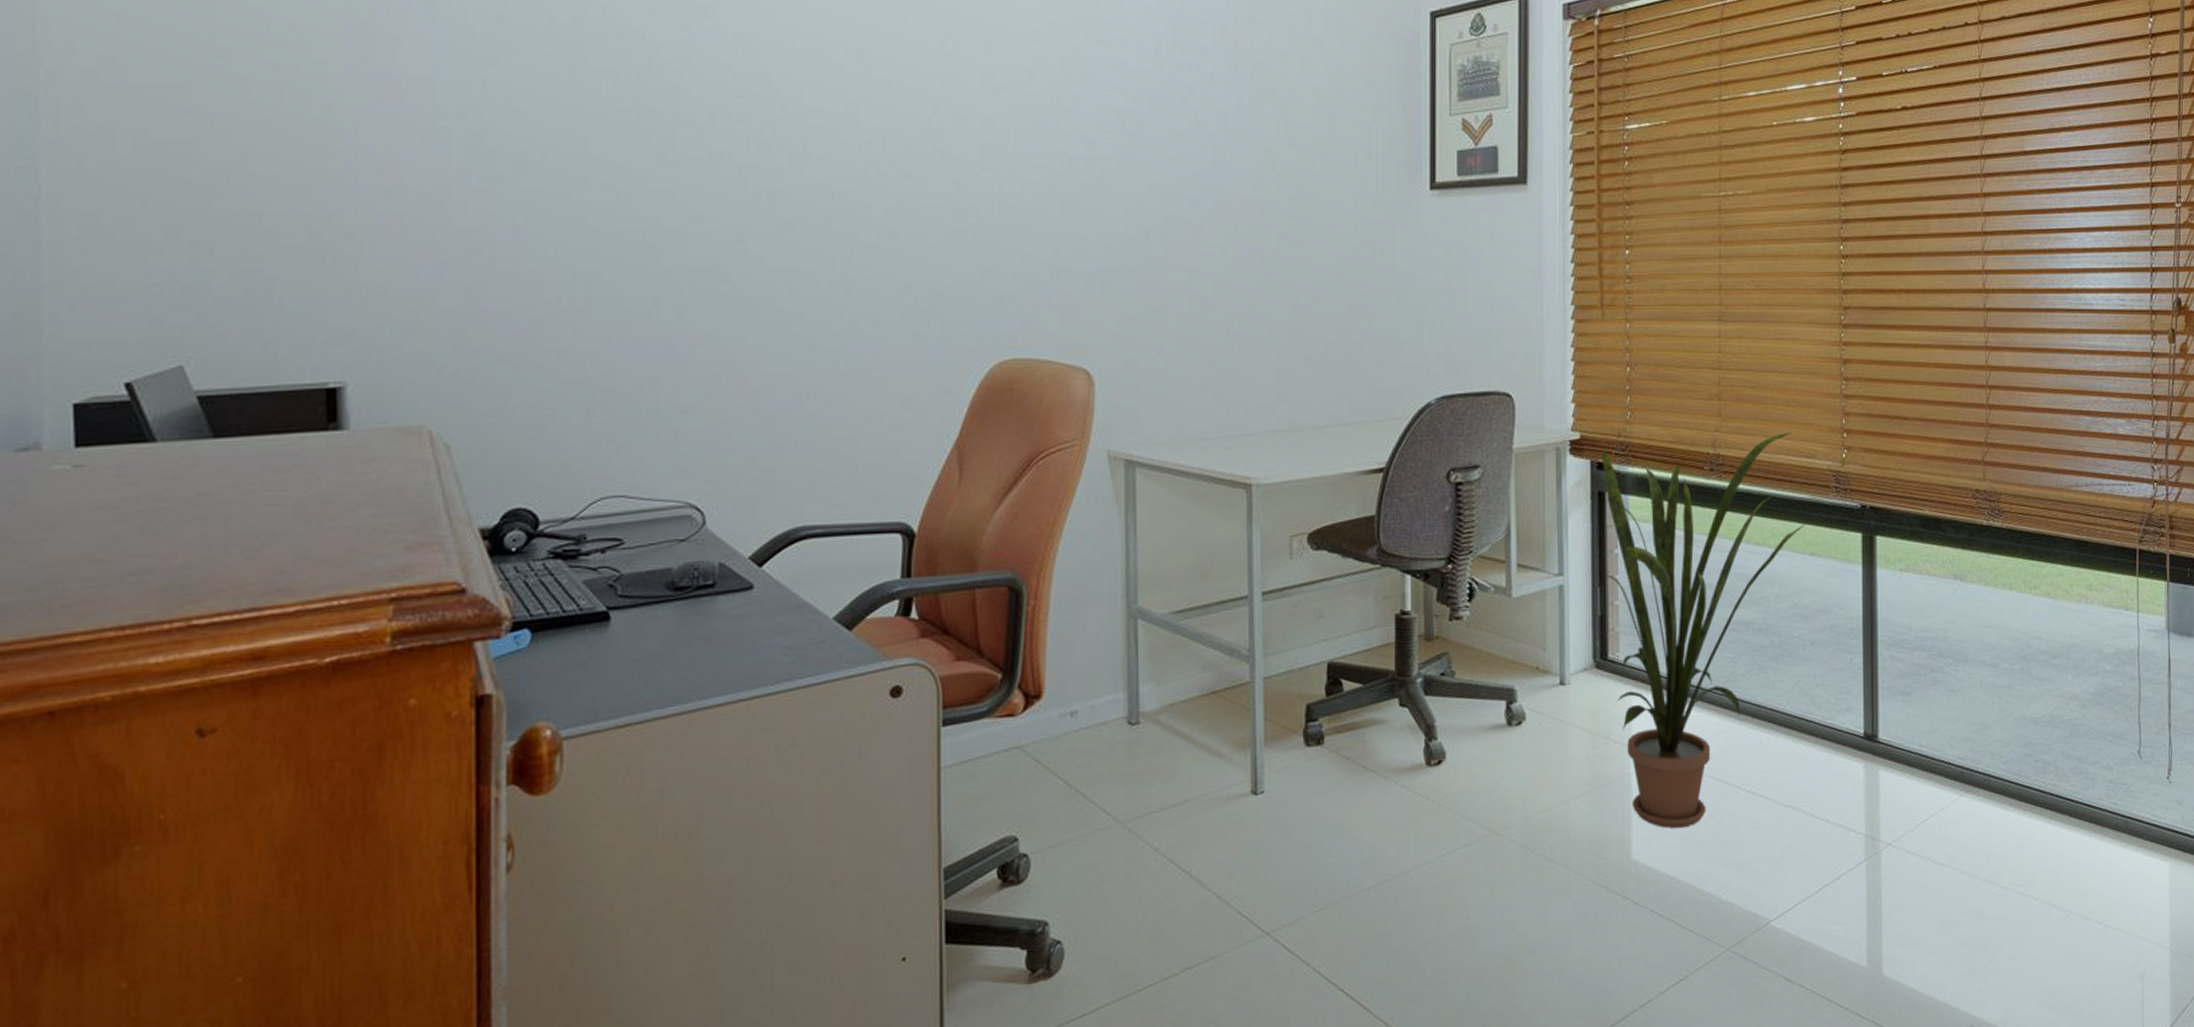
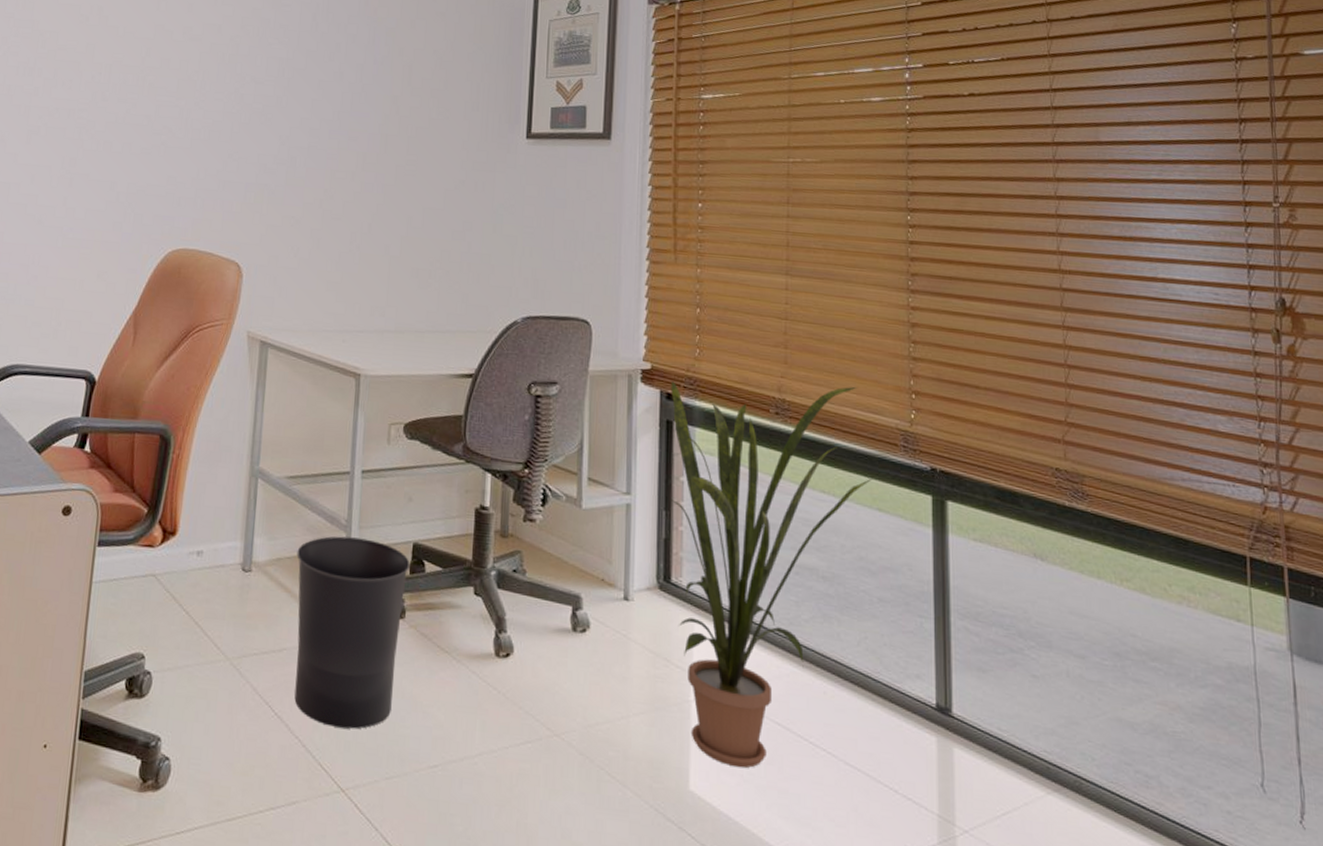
waste bin: none [1192,666,1326,872] -> present [294,536,410,729]

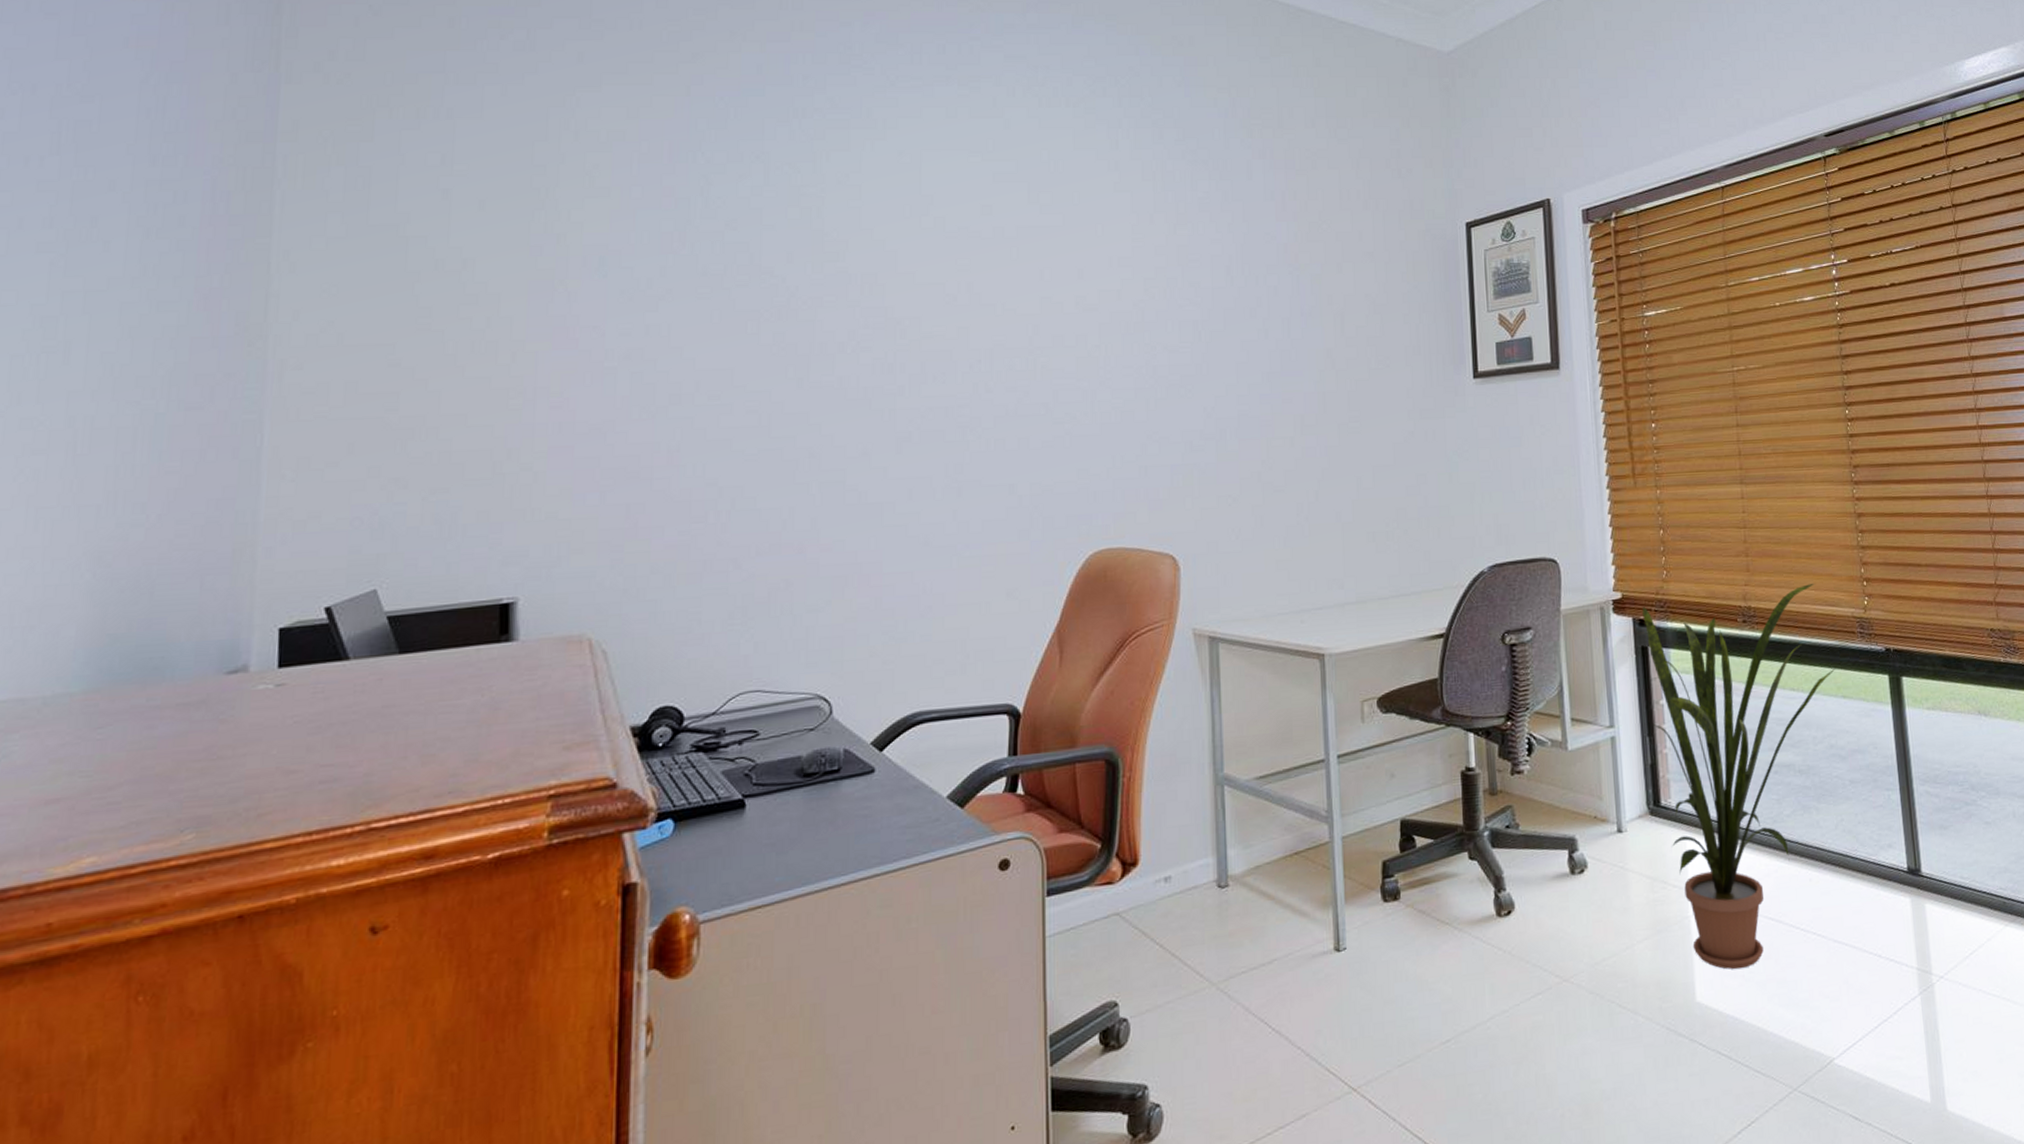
waste bin: present [294,536,410,729] -> none [1276,825,1400,1028]

